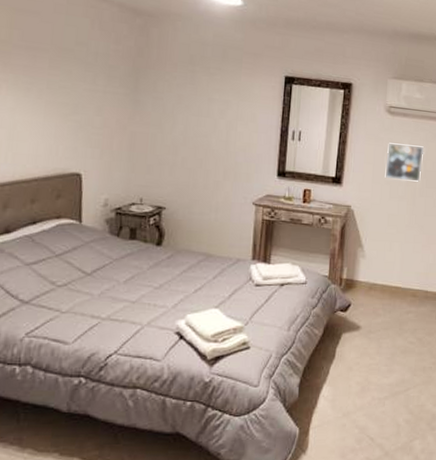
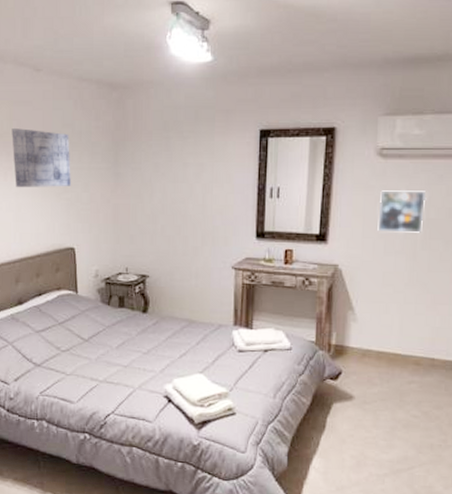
wall art: none [10,38,83,108] -> present [11,128,71,188]

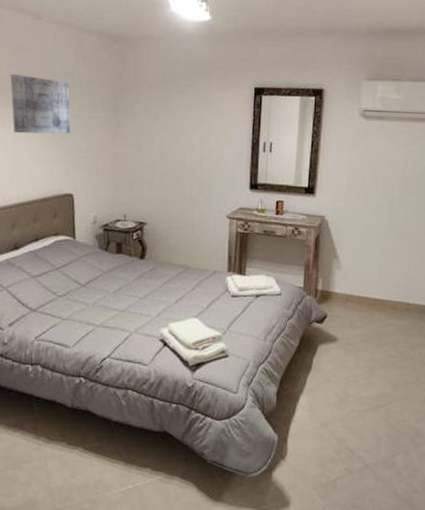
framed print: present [377,190,427,233] -> none [360,149,403,189]

